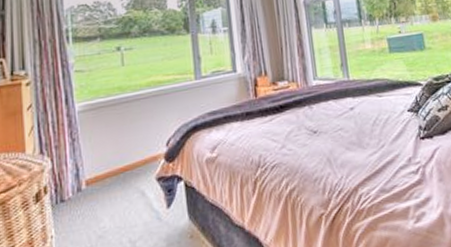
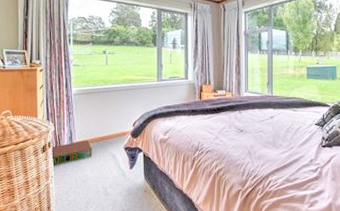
storage bin: none [51,175,111,219] -> present [53,140,92,165]

